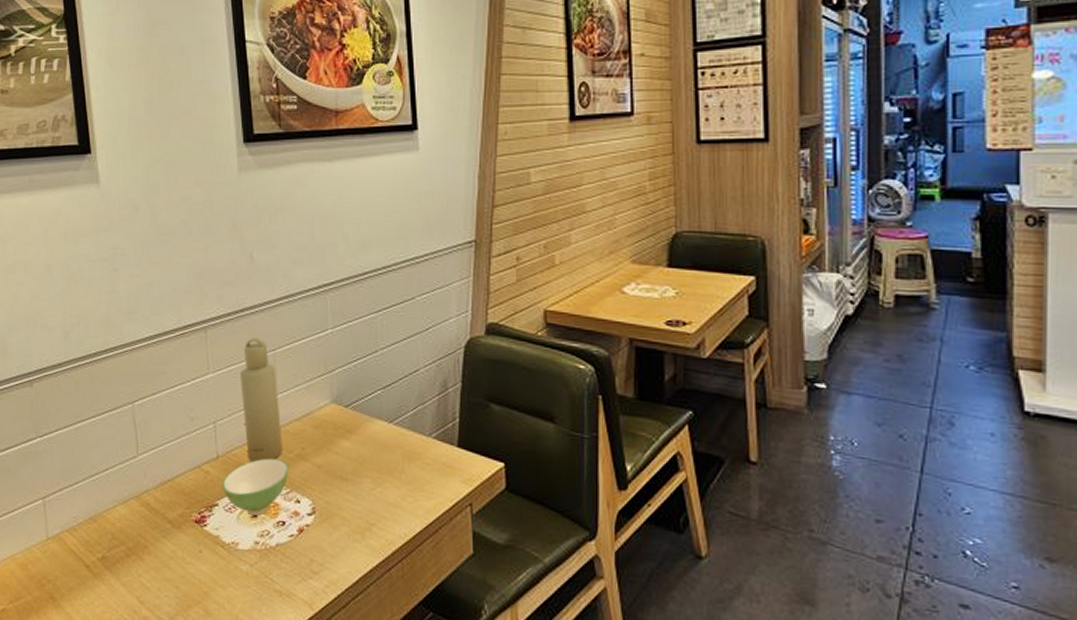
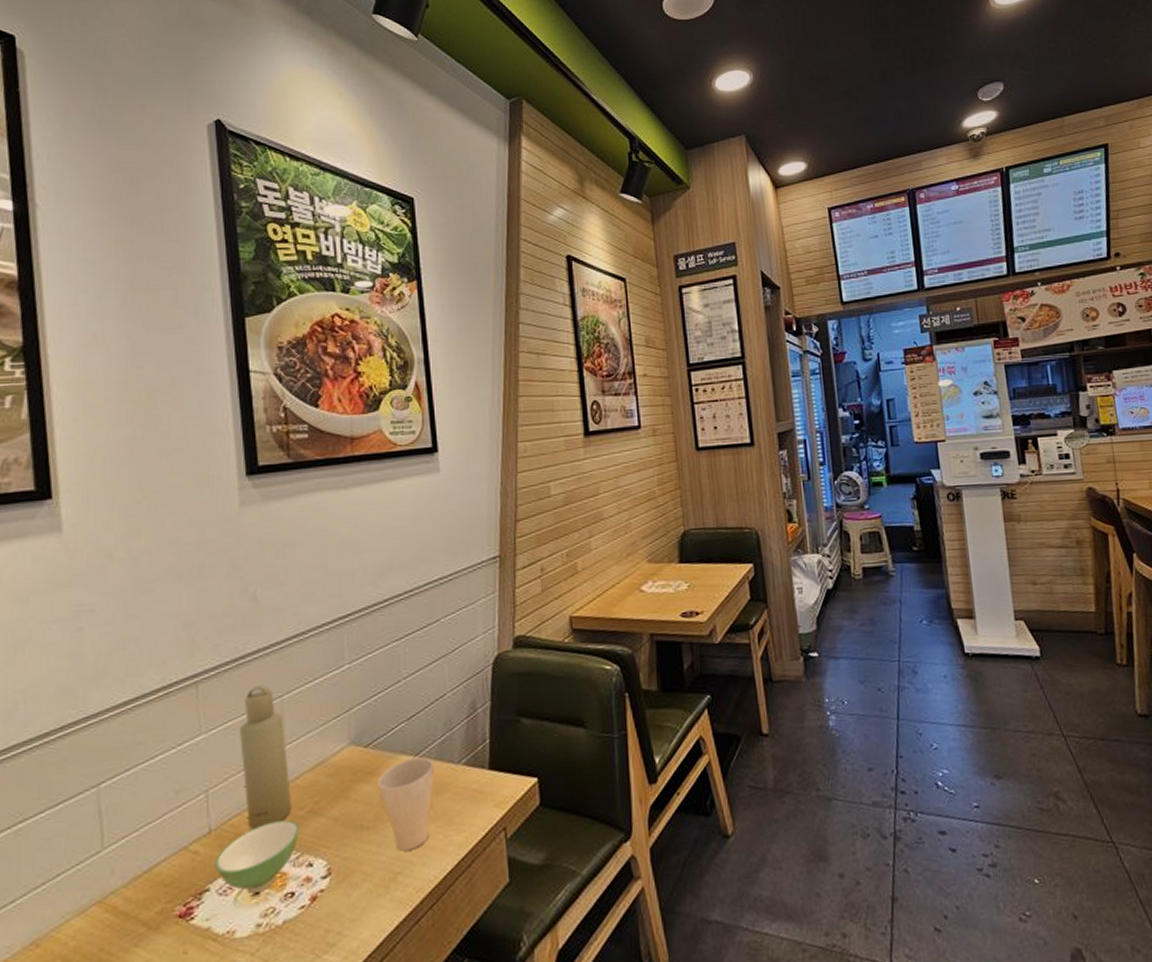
cup: none [356,424,406,507] -> present [378,757,434,851]

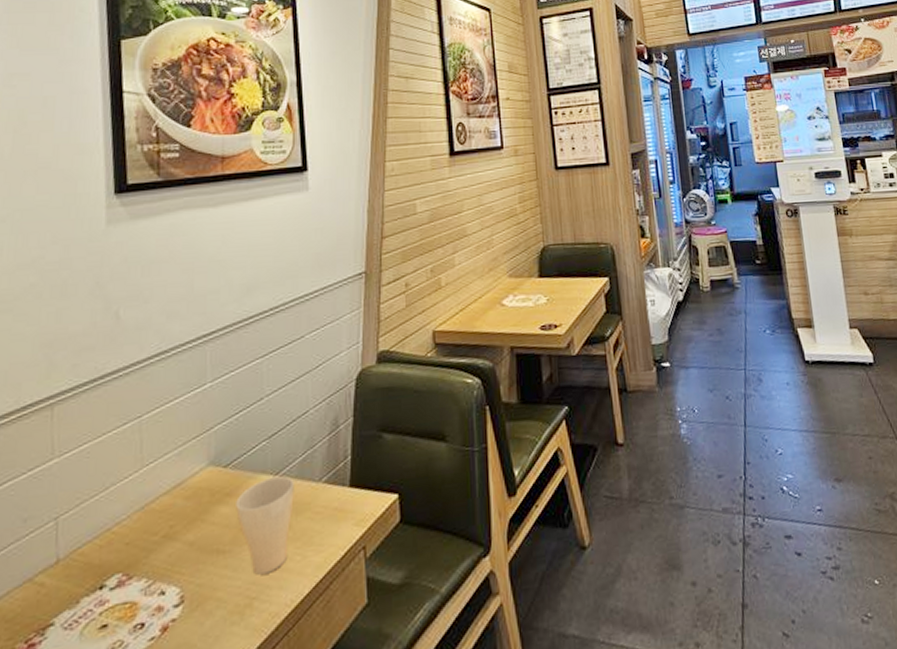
bowl: present [215,819,300,893] -> none [61,545,154,626]
bottle: present [240,685,291,829] -> none [94,405,146,557]

